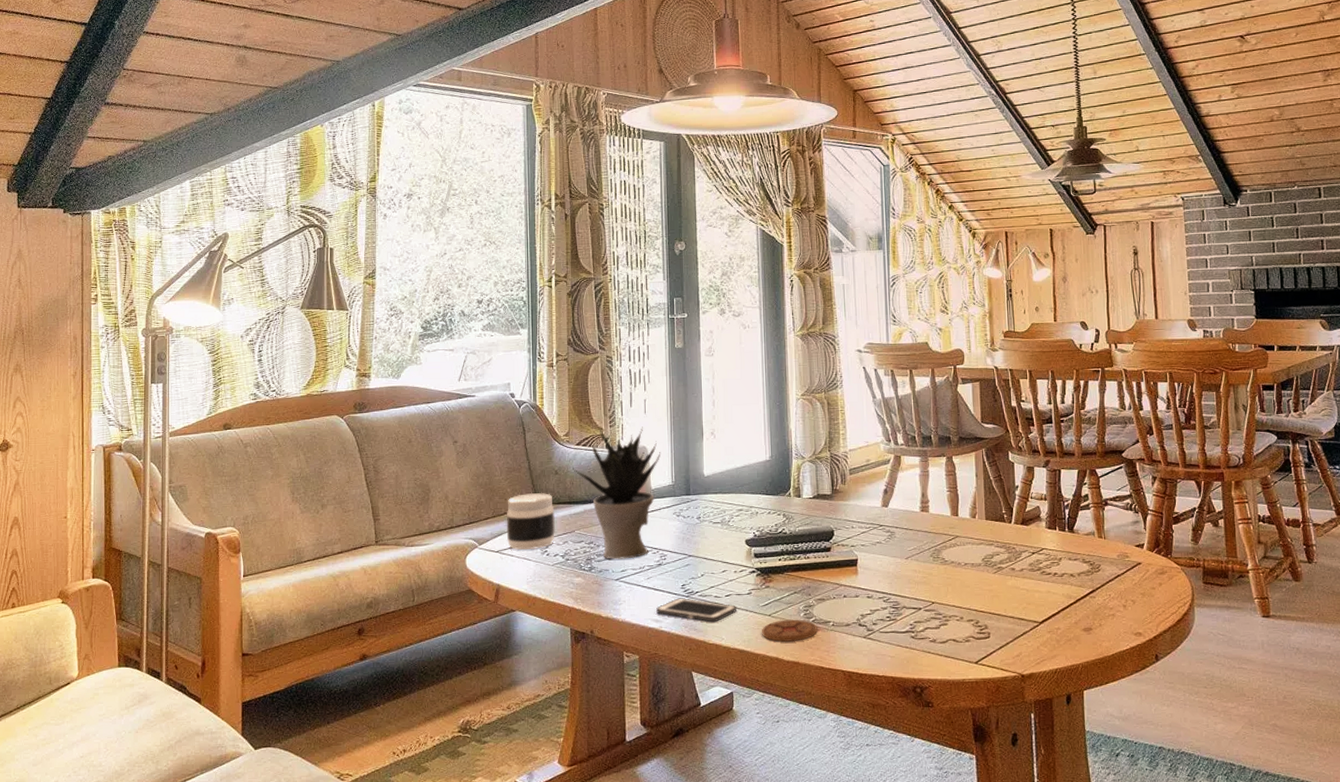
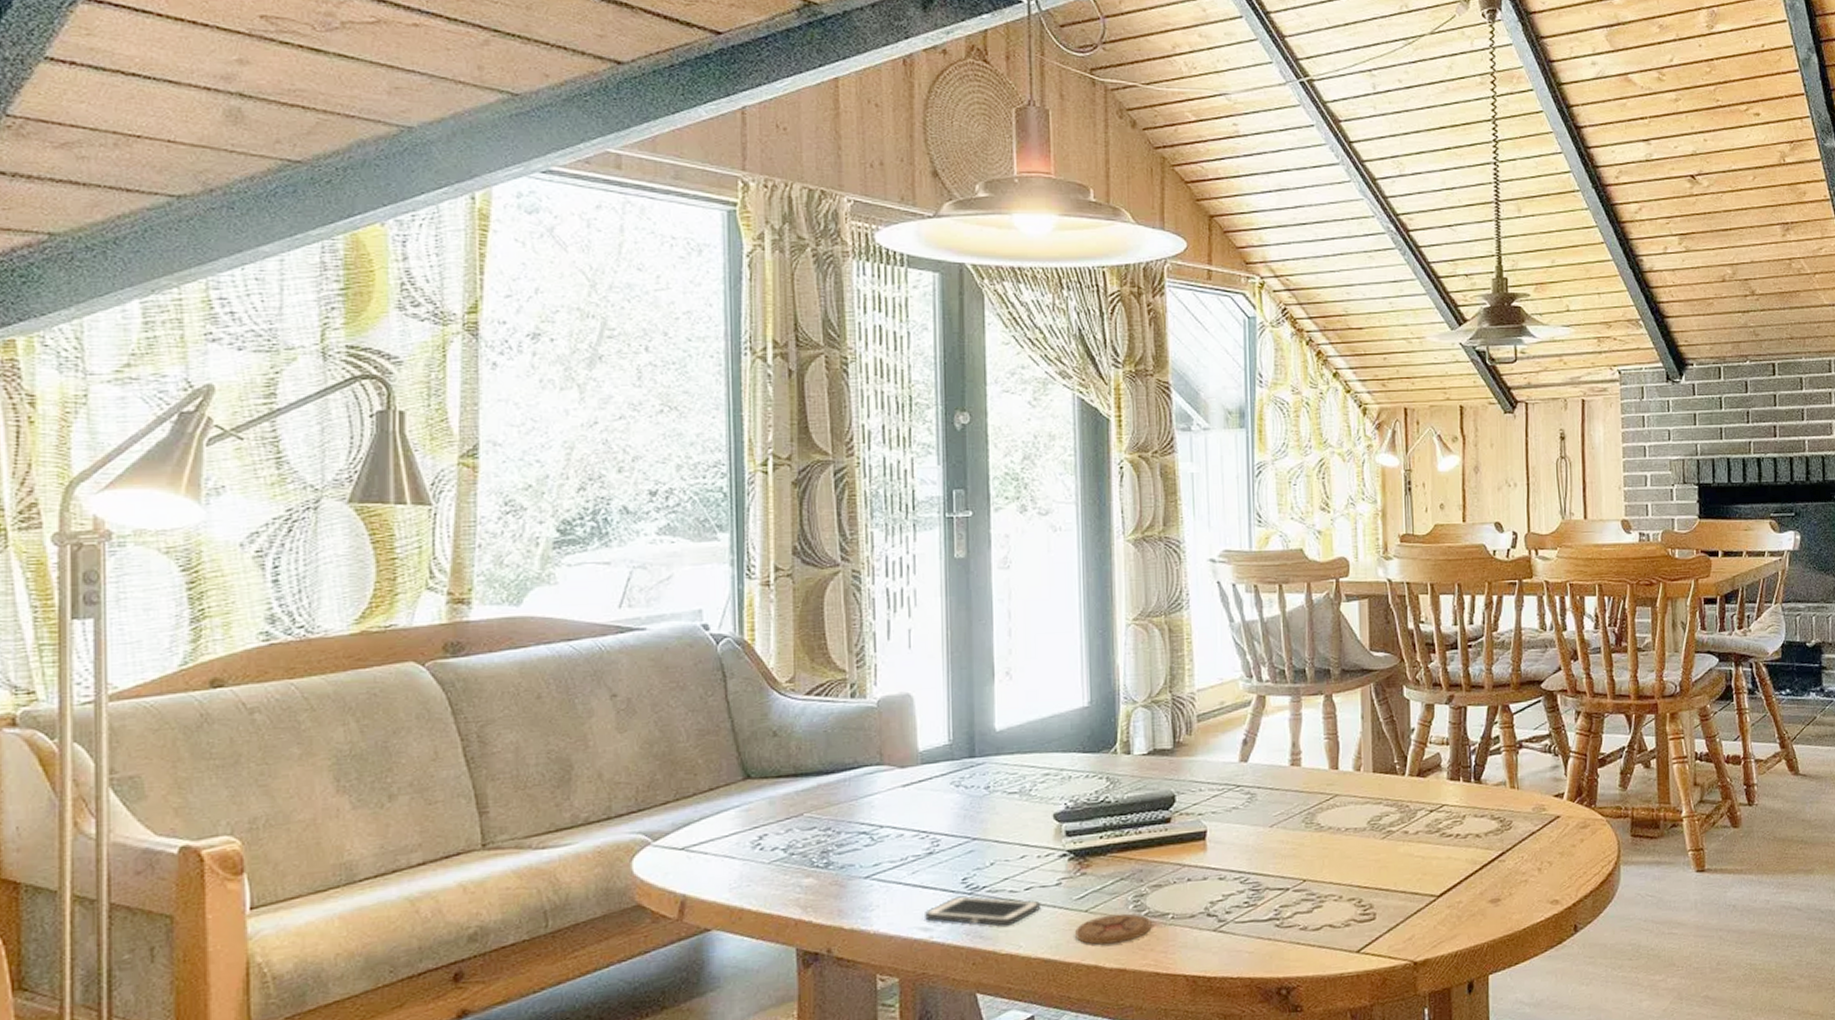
jar: present [506,493,556,551] -> none [696,763,774,846]
potted plant: present [573,427,661,559] -> none [800,666,933,850]

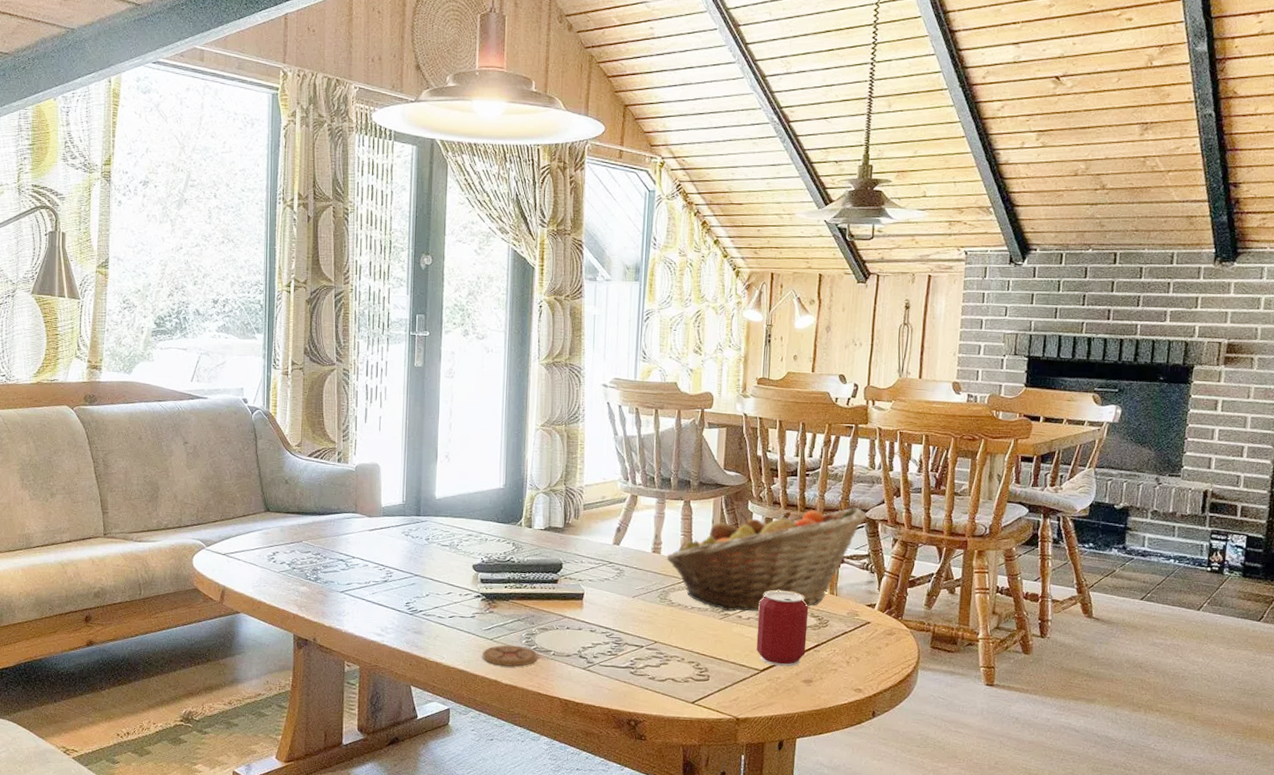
cell phone: present [925,896,1040,926] -> none [379,615,459,641]
fruit basket: none [1308,679,1543,828] -> present [666,508,867,612]
can: none [1427,792,1489,888] -> present [756,590,808,667]

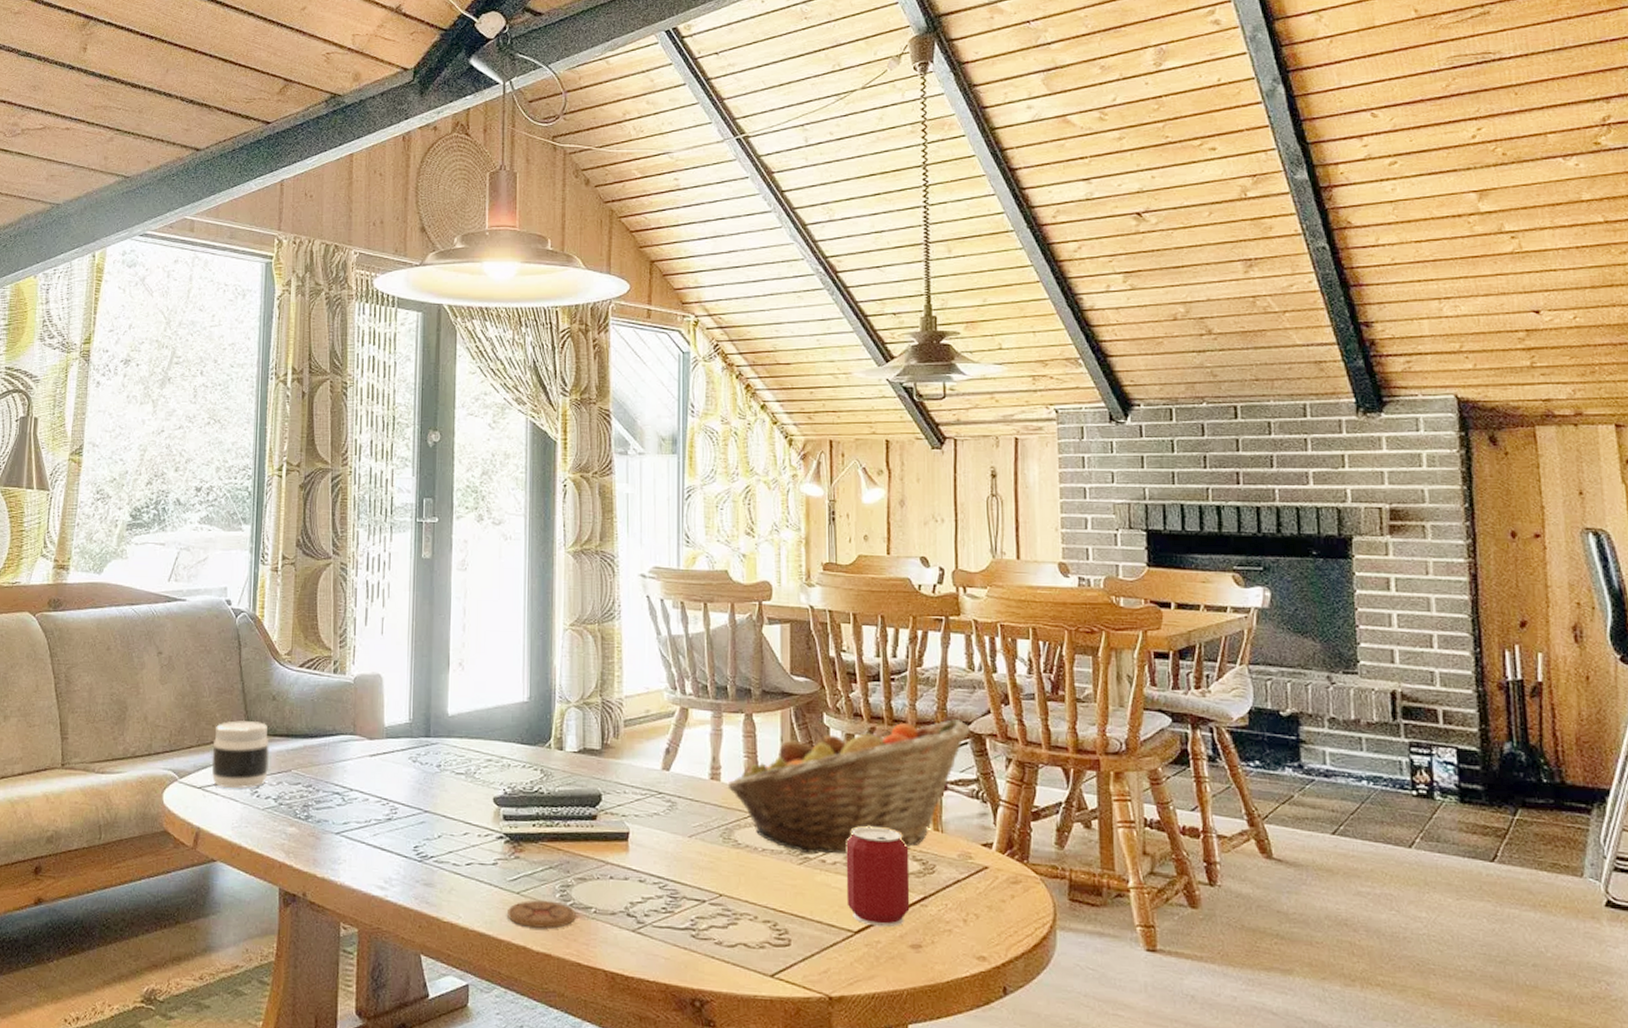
jar: none [234,500,284,555] -> present [211,721,270,789]

